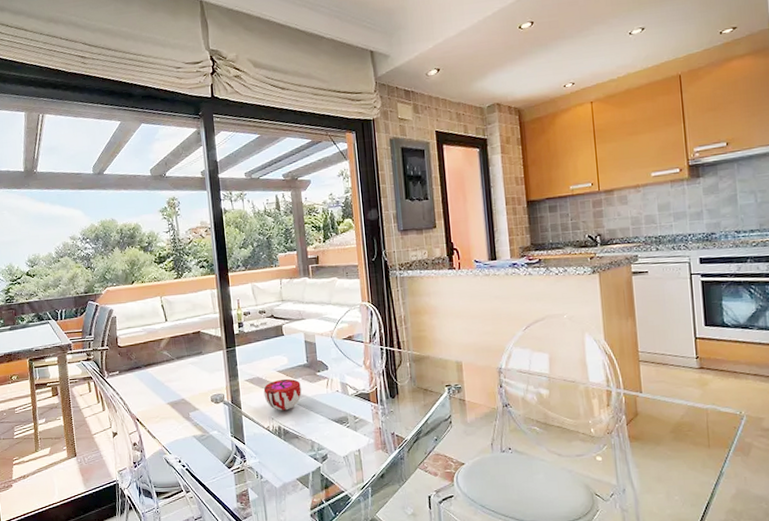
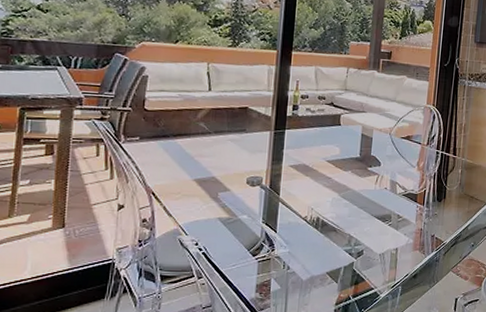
decorative bowl: present [263,378,302,411] -> none [307,169,350,202]

